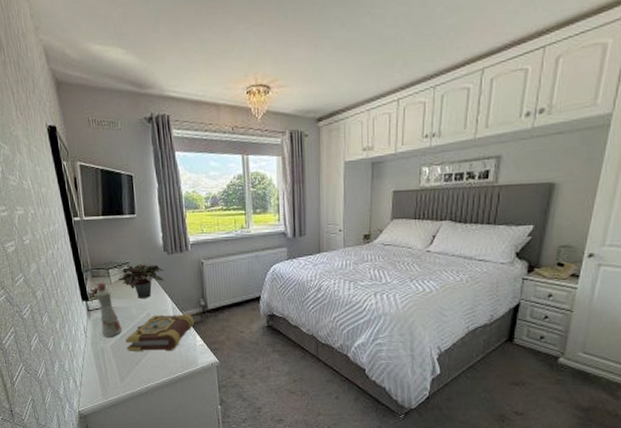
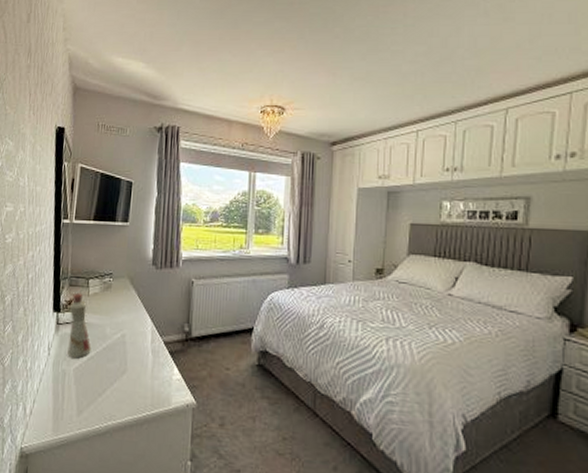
potted plant: present [117,264,165,298] -> none [96,276,151,316]
book: present [125,313,195,352] -> none [91,337,175,384]

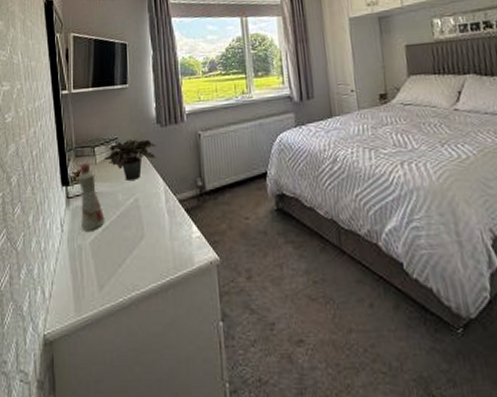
potted plant: none [96,276,151,316] -> present [103,139,158,180]

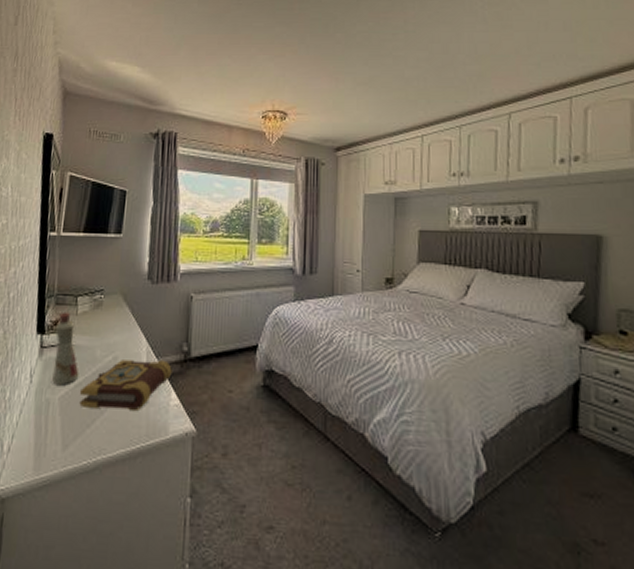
potted plant: present [103,139,158,180] -> none [85,293,146,337]
book: none [107,196,190,249] -> present [79,360,172,412]

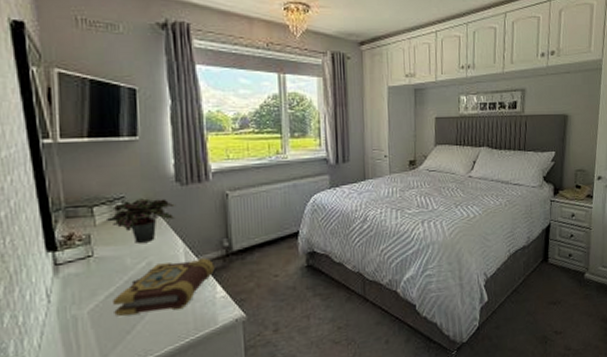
bottle: present [52,312,79,386] -> none [69,224,109,300]
potted plant: none [85,293,146,337] -> present [105,198,177,243]

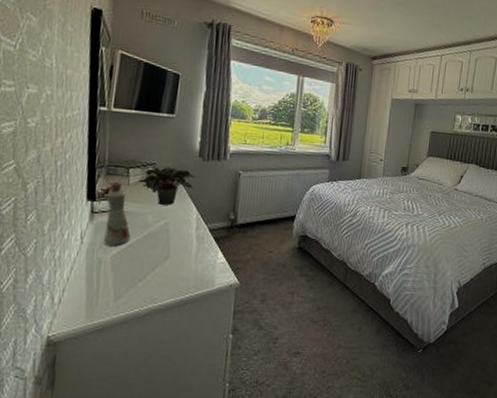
bottle: none [69,224,109,300] -> present [103,181,131,246]
book: present [111,258,215,316] -> none [131,225,220,268]

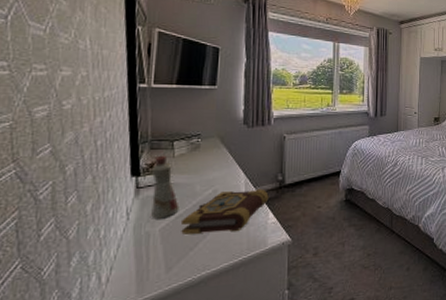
book: none [131,225,220,268] -> present [180,189,269,235]
potted plant: present [137,167,197,205] -> none [183,136,242,173]

